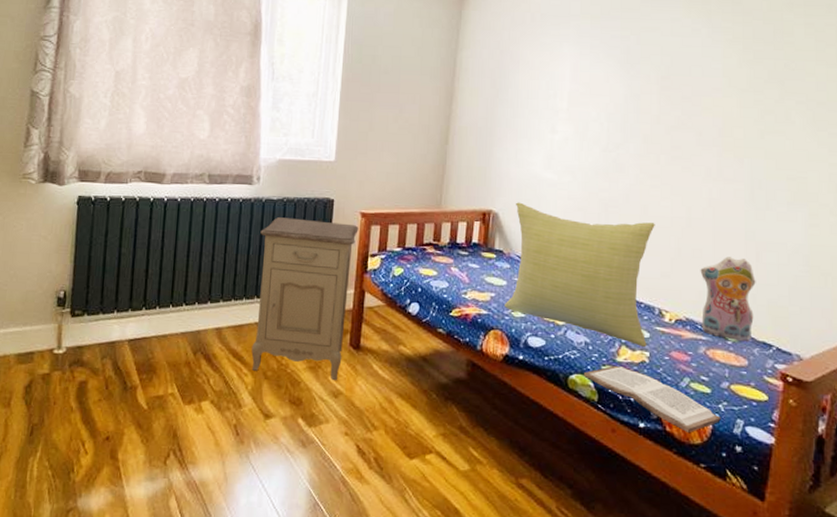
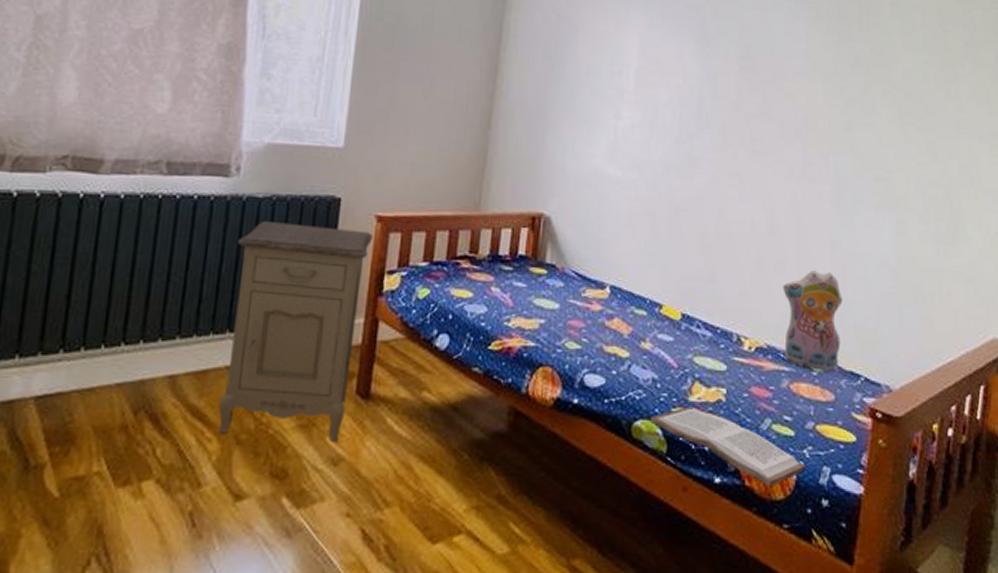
pillow: present [504,202,655,347] -> none [556,203,733,382]

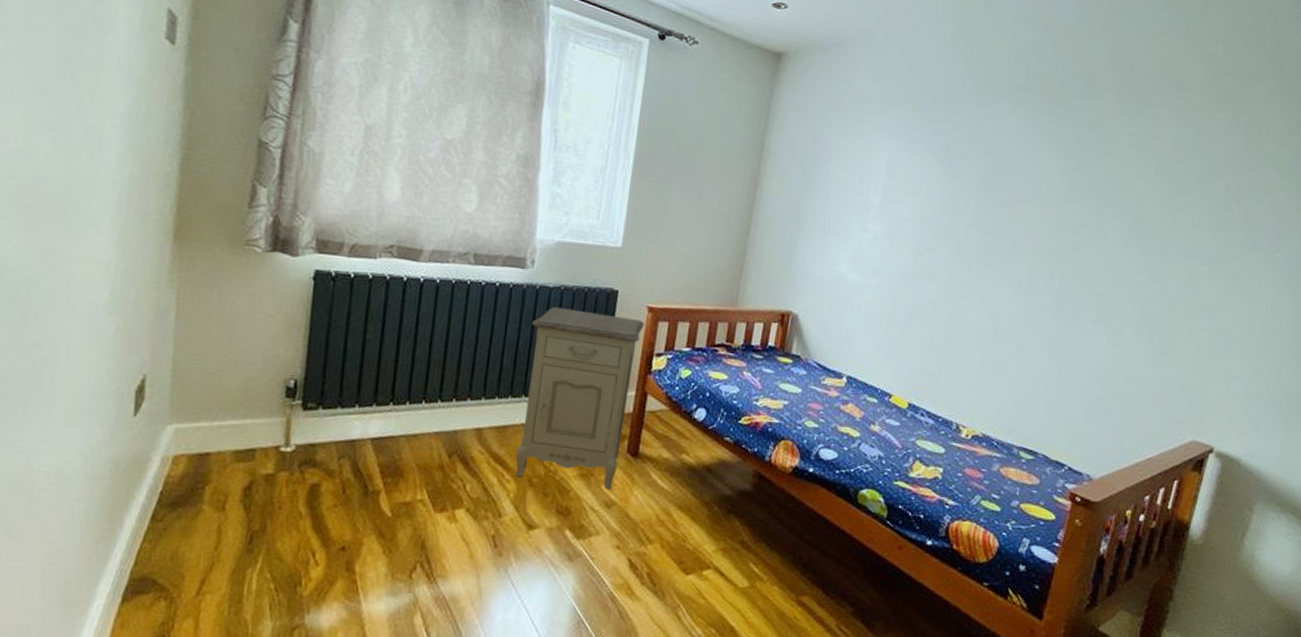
book: present [651,406,806,487] -> none [875,480,1008,552]
plush toy: present [782,270,843,373] -> none [997,372,1055,461]

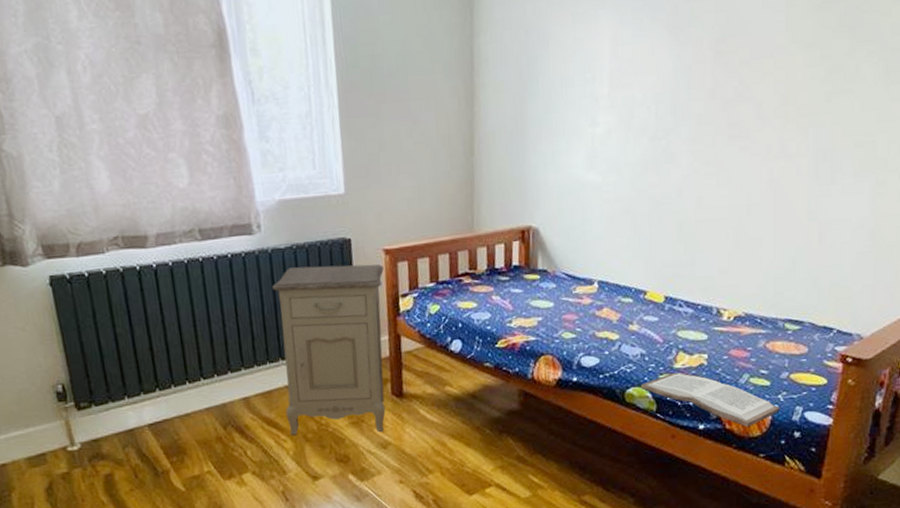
book: none [875,480,1008,552] -> present [641,372,780,428]

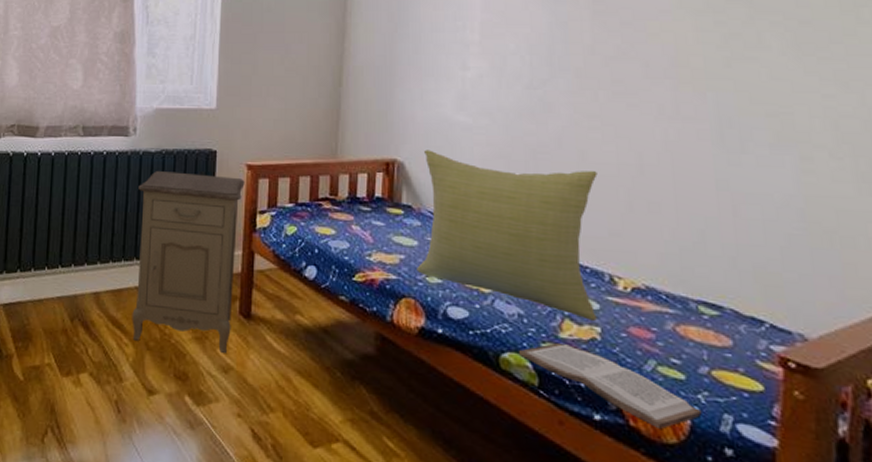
pillow: none [553,213,711,350] -> present [417,150,598,321]

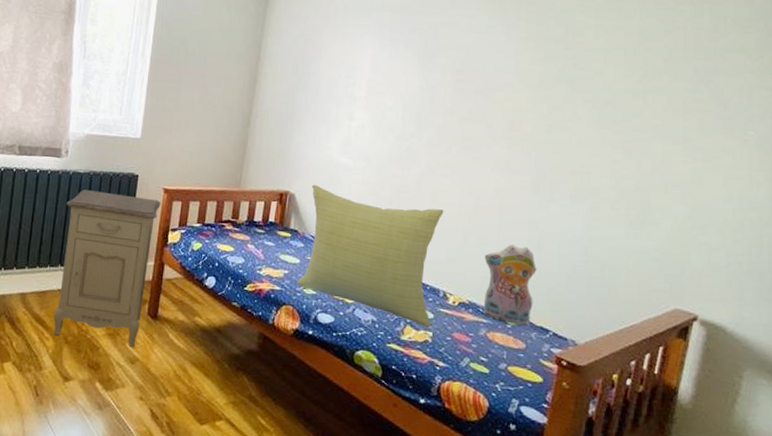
book: present [519,342,702,430] -> none [370,343,497,411]
plush toy: none [659,211,736,317] -> present [483,244,537,327]

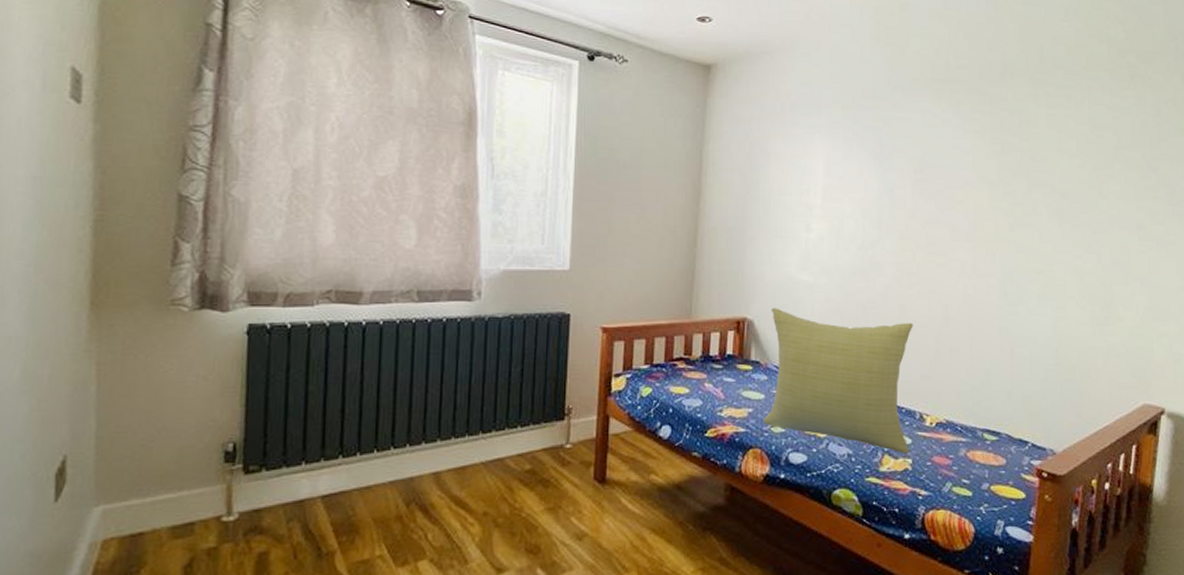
nightstand: present [53,190,161,347] -> none [478,338,600,520]
plush toy: present [483,244,537,327] -> none [958,354,1011,441]

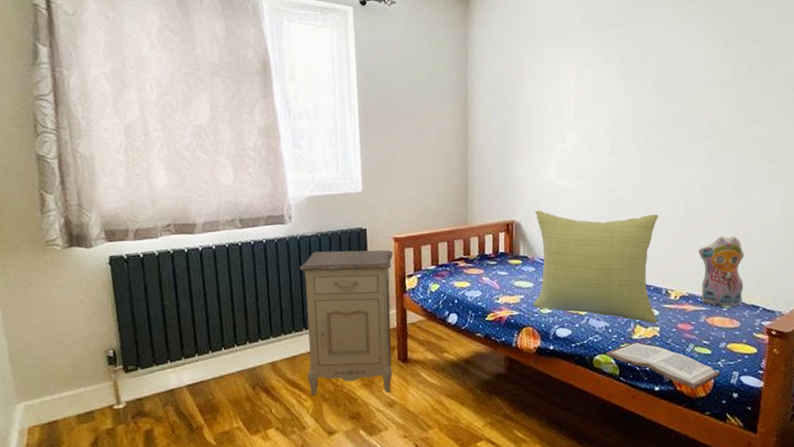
nightstand: none [478,338,600,520] -> present [299,249,393,395]
book: none [848,475,983,540] -> present [606,342,721,390]
plush toy: none [958,354,1011,441] -> present [698,236,744,308]

